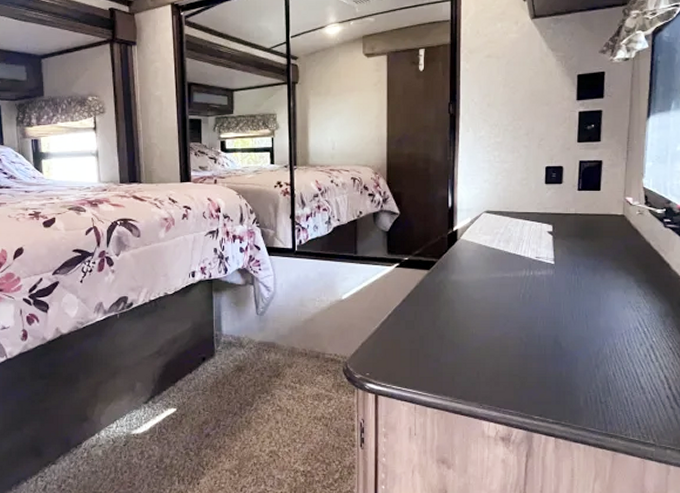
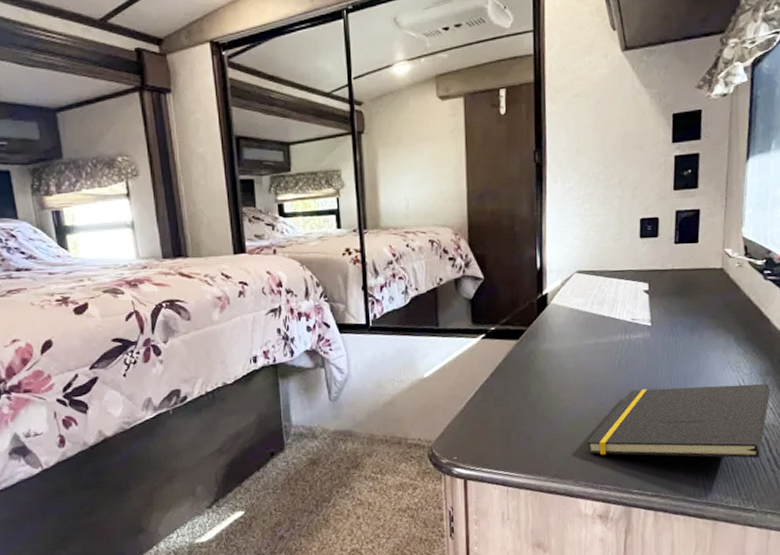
notepad: none [491,321,670,394] -> present [587,383,771,458]

